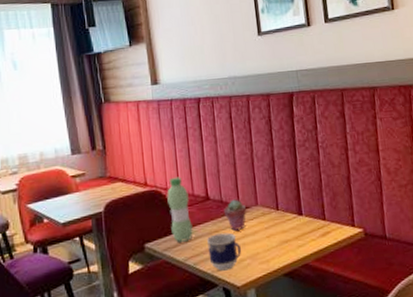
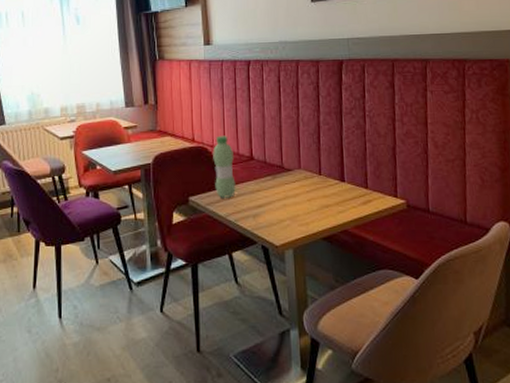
cup: present [207,232,242,271] -> none [249,193,282,229]
potted succulent: present [223,199,247,231] -> none [266,161,290,191]

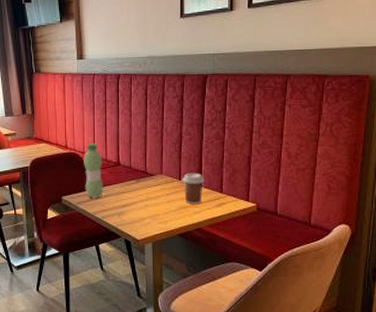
coffee cup: none [322,166,348,203] -> present [182,172,205,205]

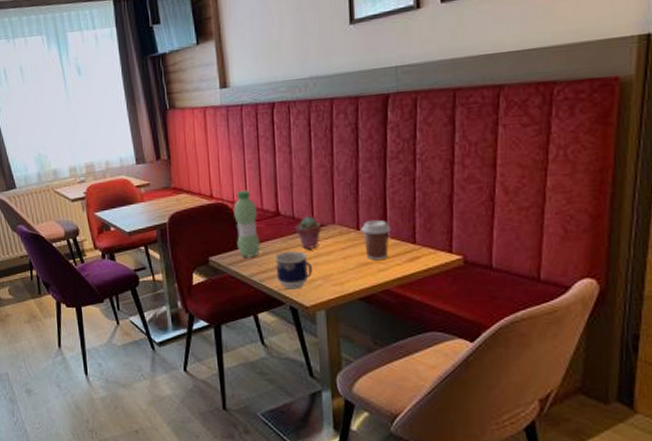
cup: none [115,195,144,226] -> present [275,251,313,290]
potted succulent: none [131,167,152,193] -> present [295,216,322,249]

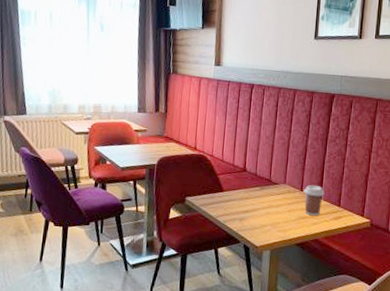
water bottle: present [233,190,260,258] -> none [210,147,230,202]
cup: present [275,251,313,290] -> none [237,200,265,232]
potted succulent: present [295,216,322,249] -> none [256,175,276,201]

